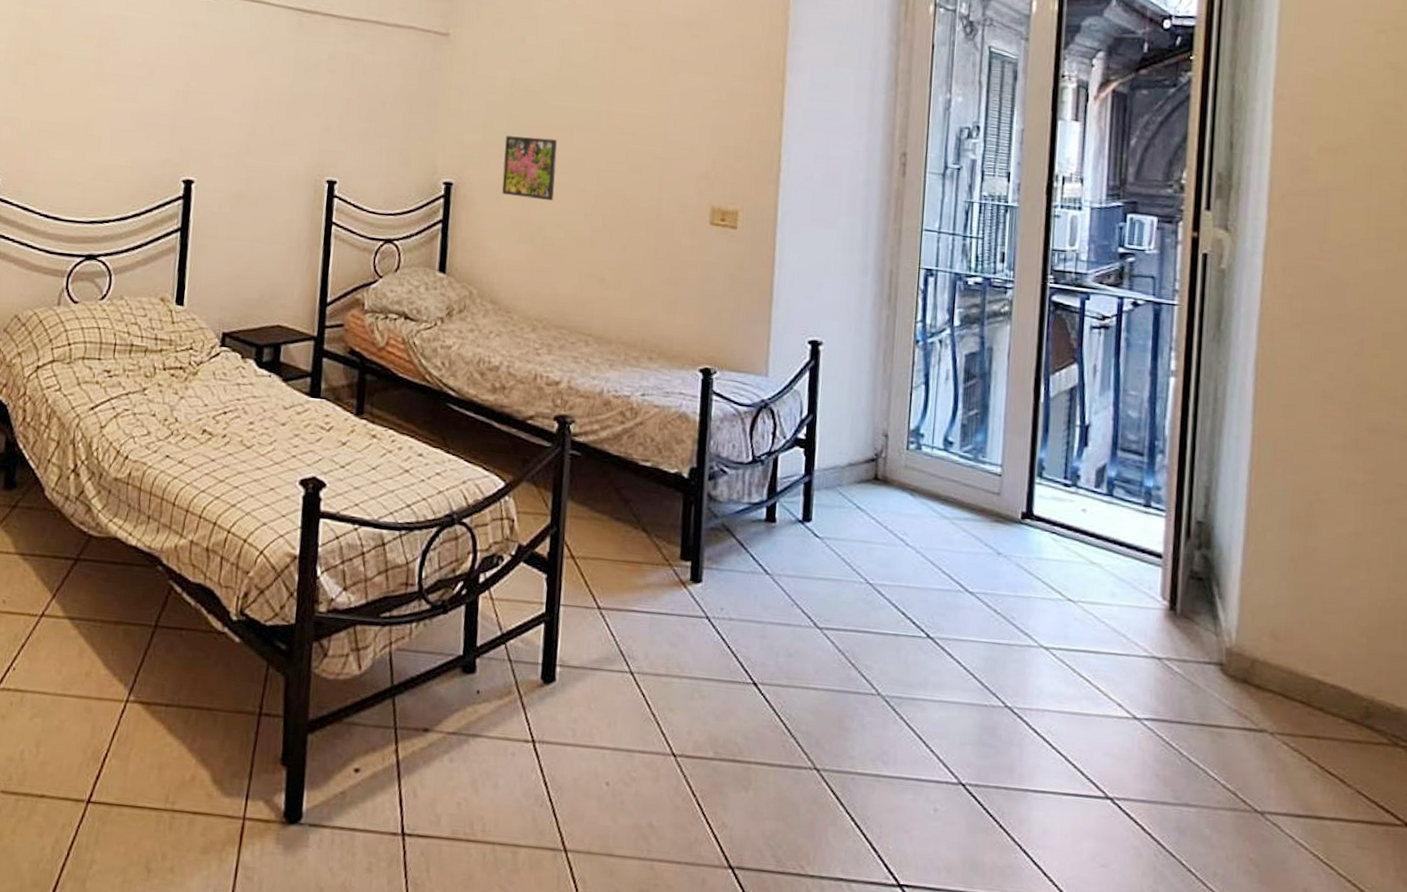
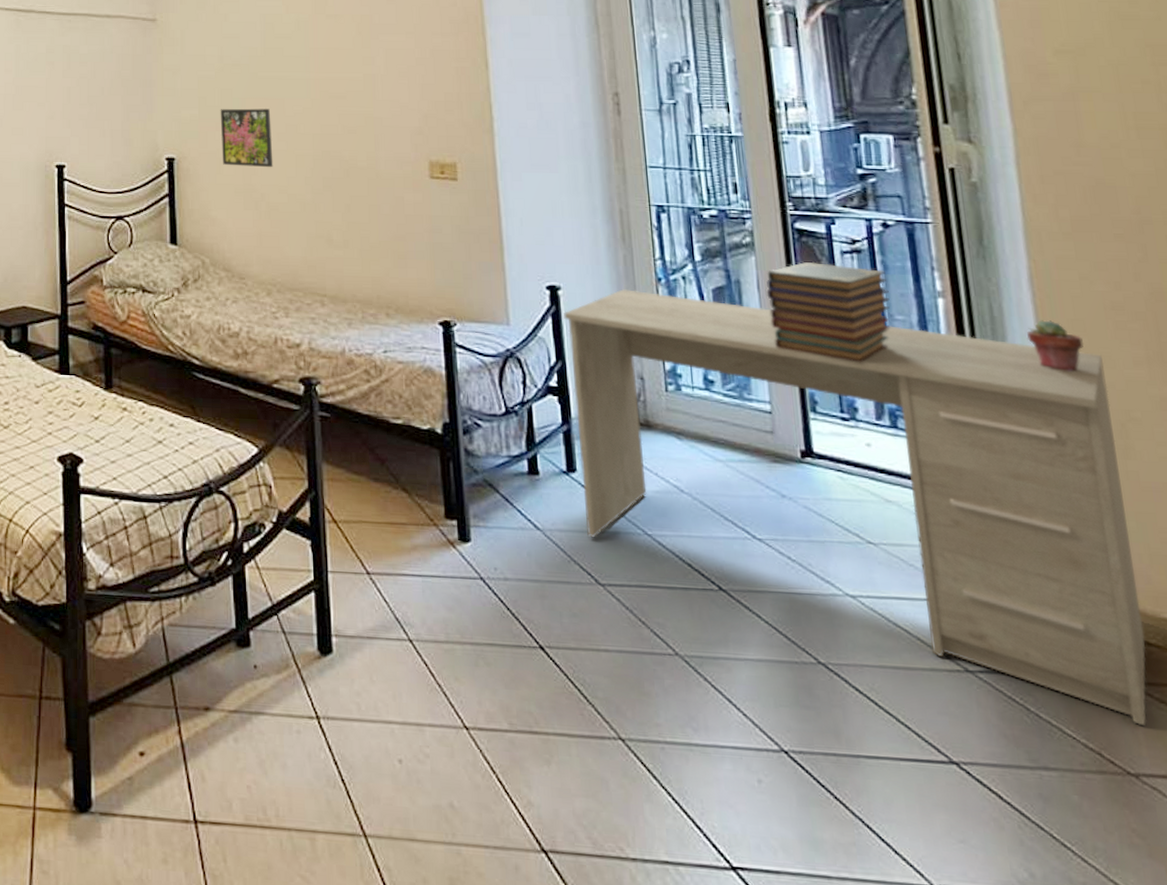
desk: none [813,347,1305,771] -> present [564,288,1147,727]
book stack: none [1014,334,1128,434] -> present [766,262,890,363]
potted succulent: none [1242,403,1291,453] -> present [1027,320,1084,372]

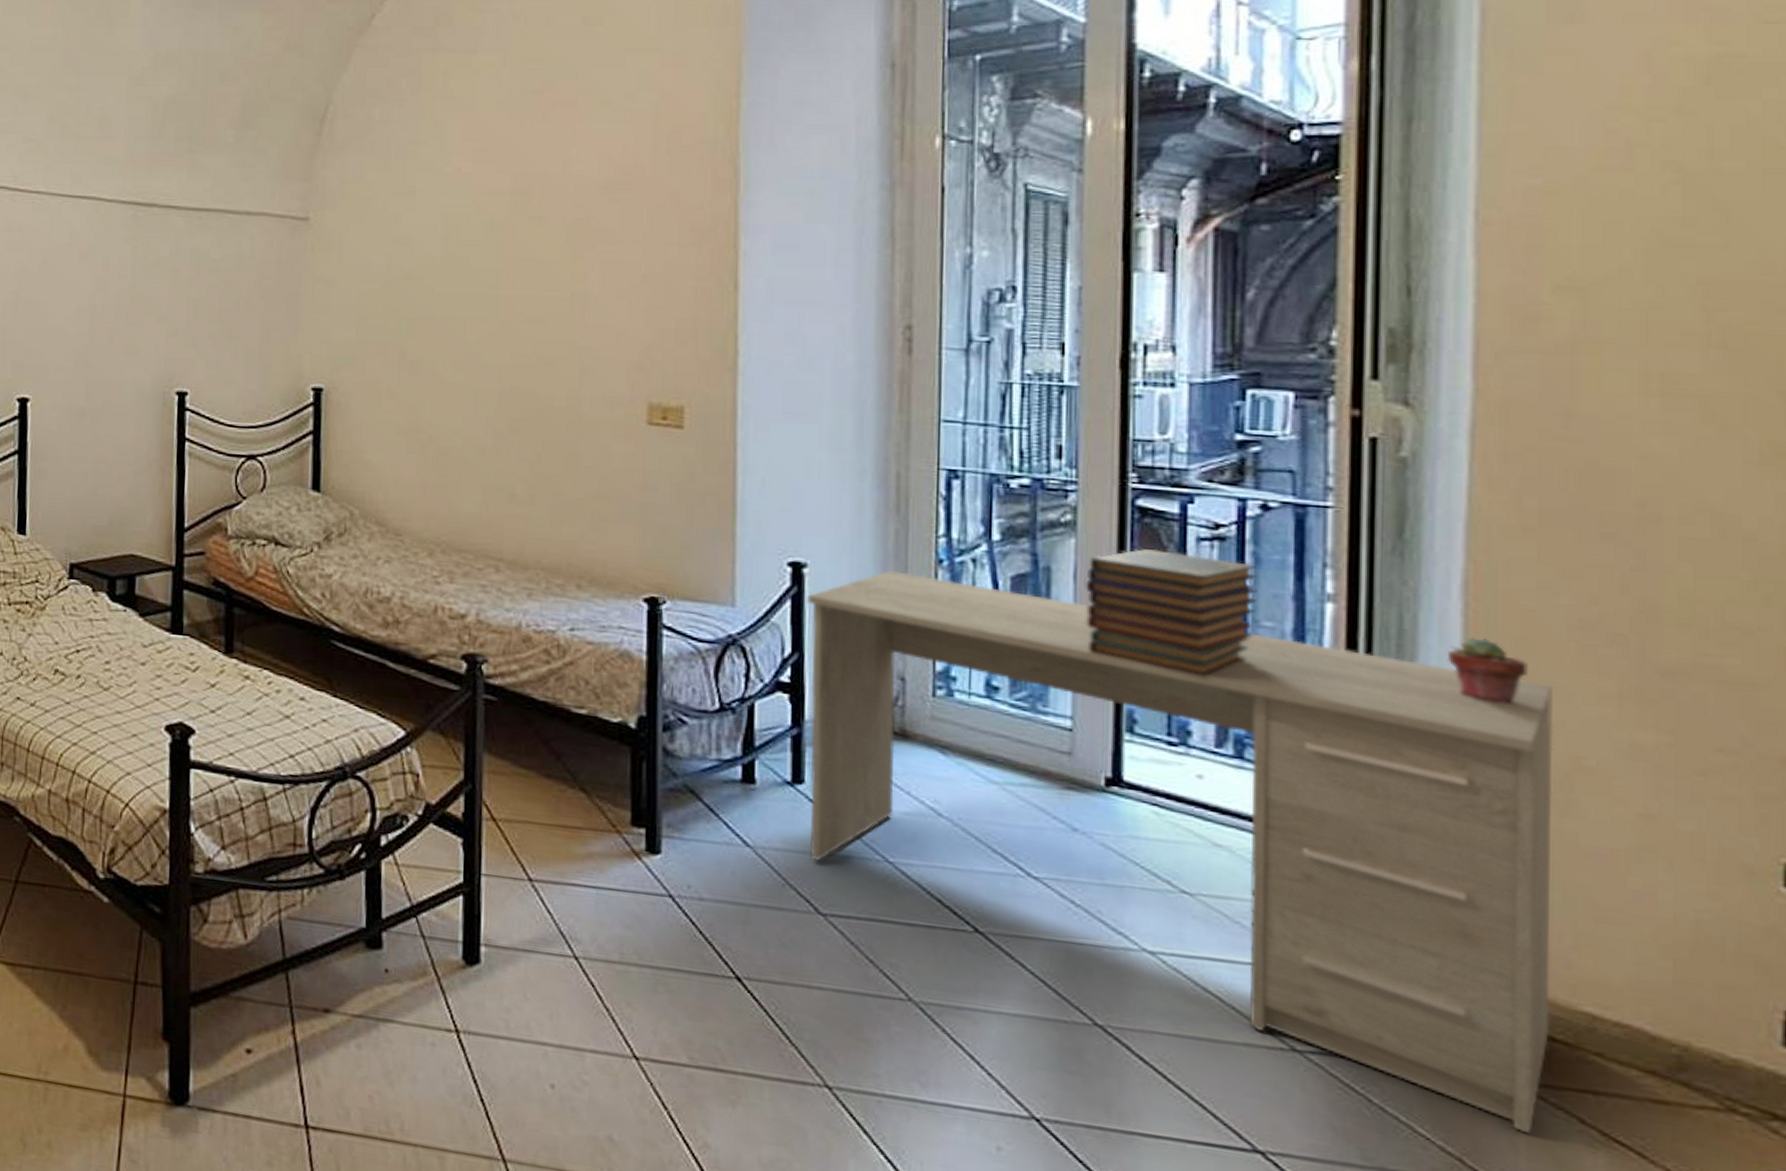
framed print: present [220,108,273,168] -> none [382,331,448,405]

